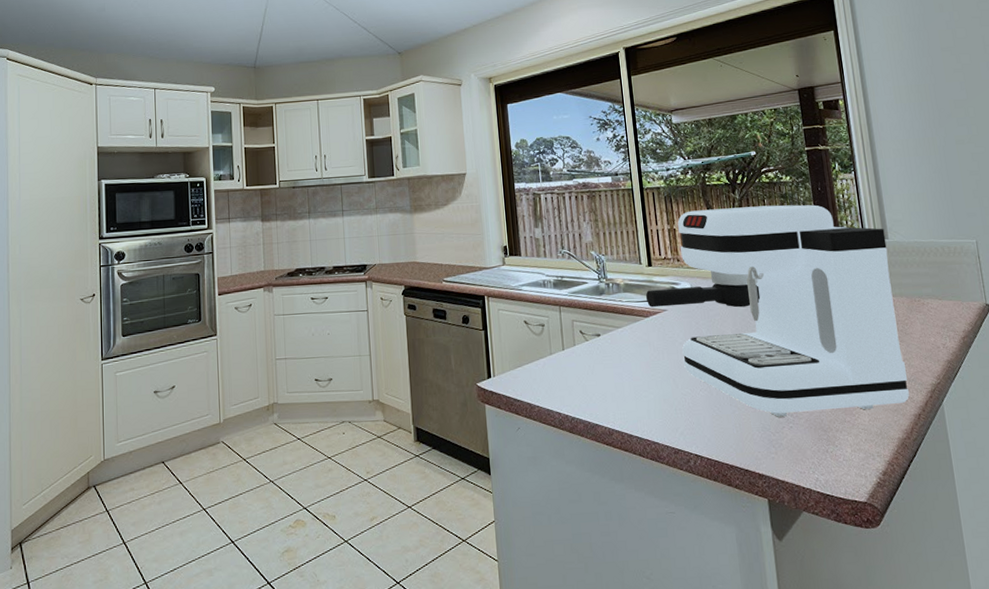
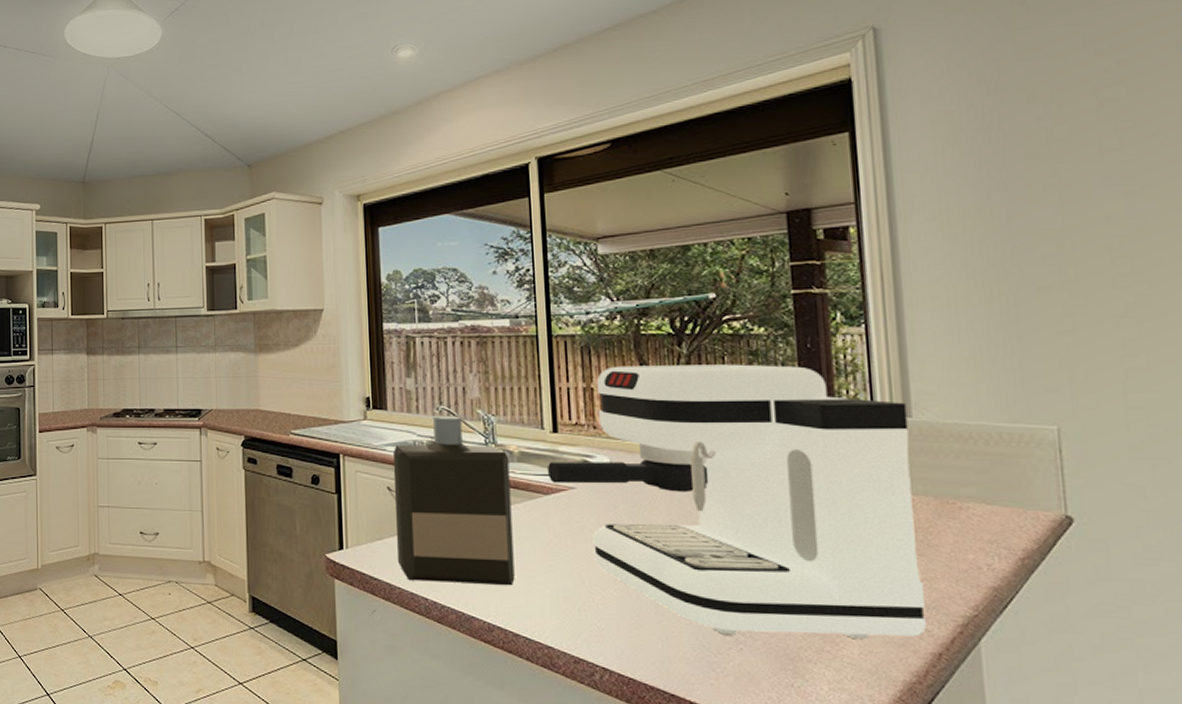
bottle: none [527,258,627,399] -> present [392,416,515,586]

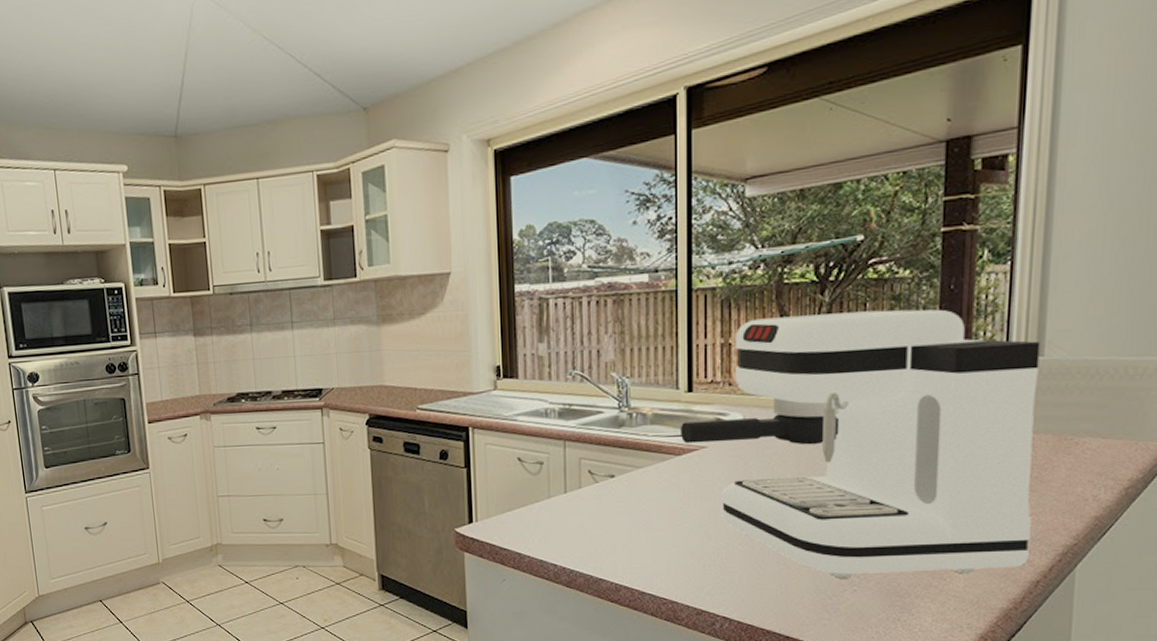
bottle: present [392,416,515,586] -> none [523,380,643,549]

